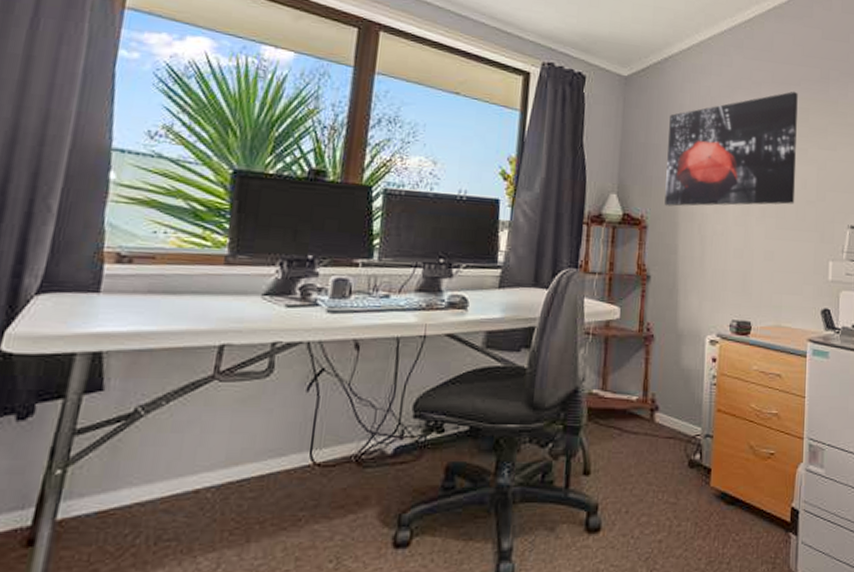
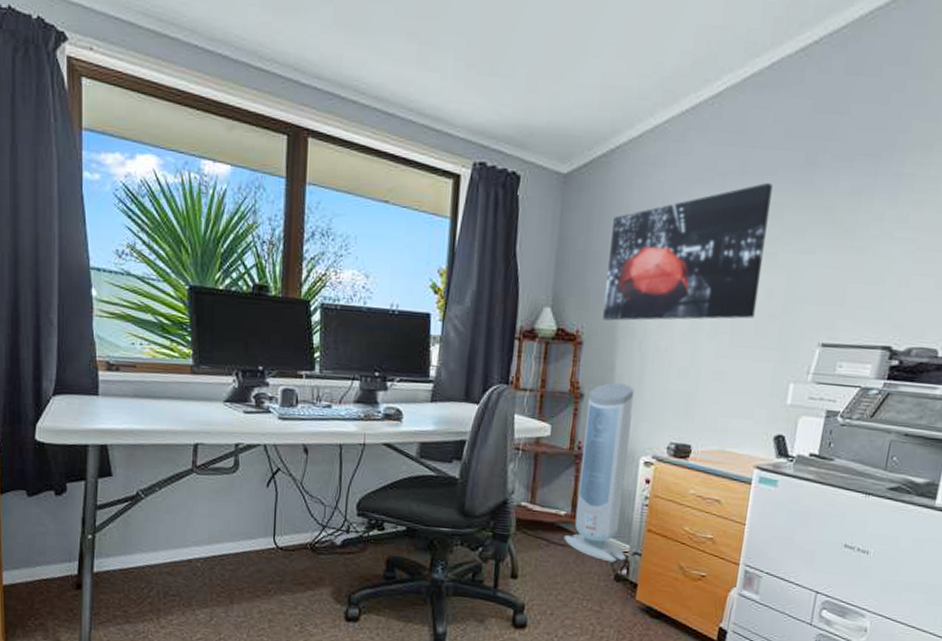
air purifier: none [637,264,698,448] -> present [564,383,635,563]

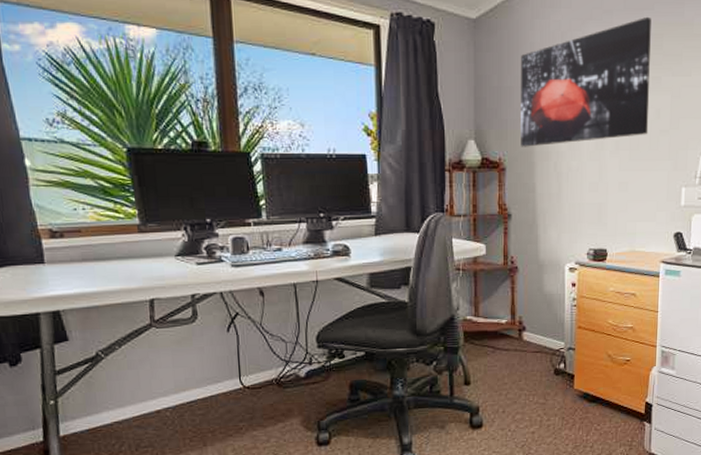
air purifier: present [564,383,635,563] -> none [507,202,562,359]

